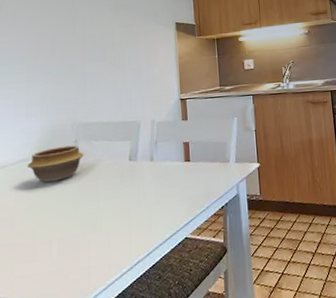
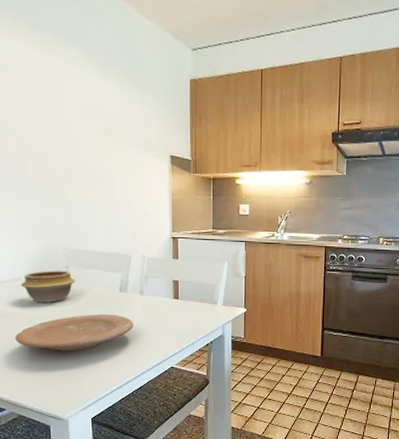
plate: none [18,186,144,234] -> present [15,314,133,351]

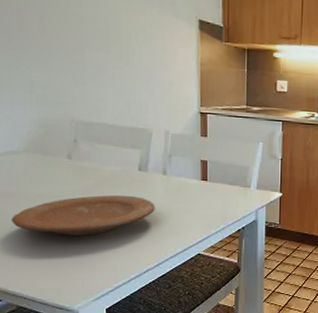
bowl: present [20,270,75,303] -> none [16,143,86,181]

